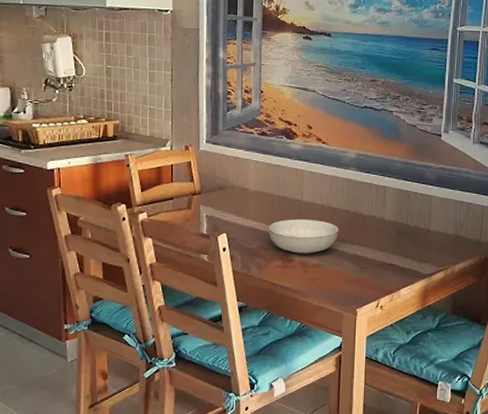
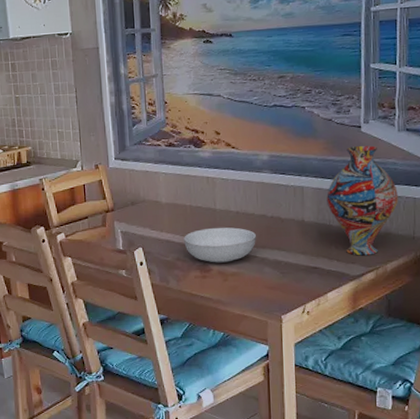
vase: none [406,153,469,256] -> present [326,145,398,256]

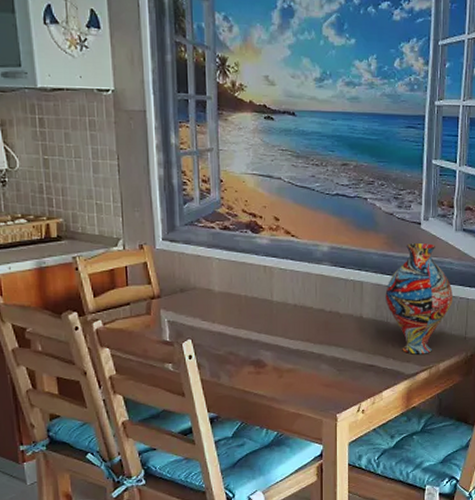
serving bowl: present [184,227,257,263] -> none [237,320,315,358]

